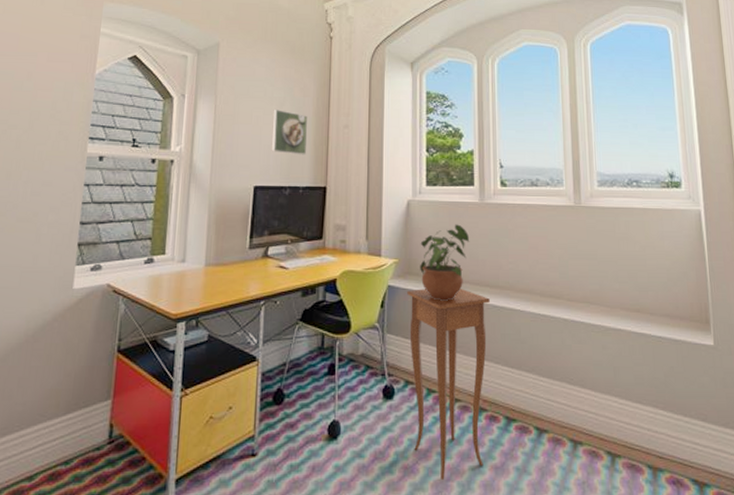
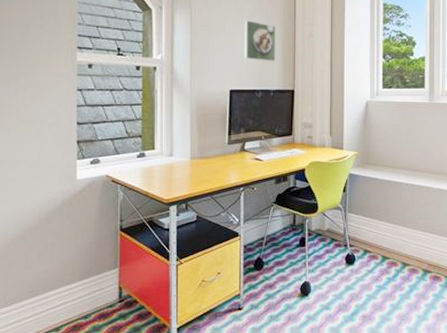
side table: present [407,289,490,481] -> none [366,176,436,326]
potted plant: present [420,224,470,301] -> none [377,121,420,186]

